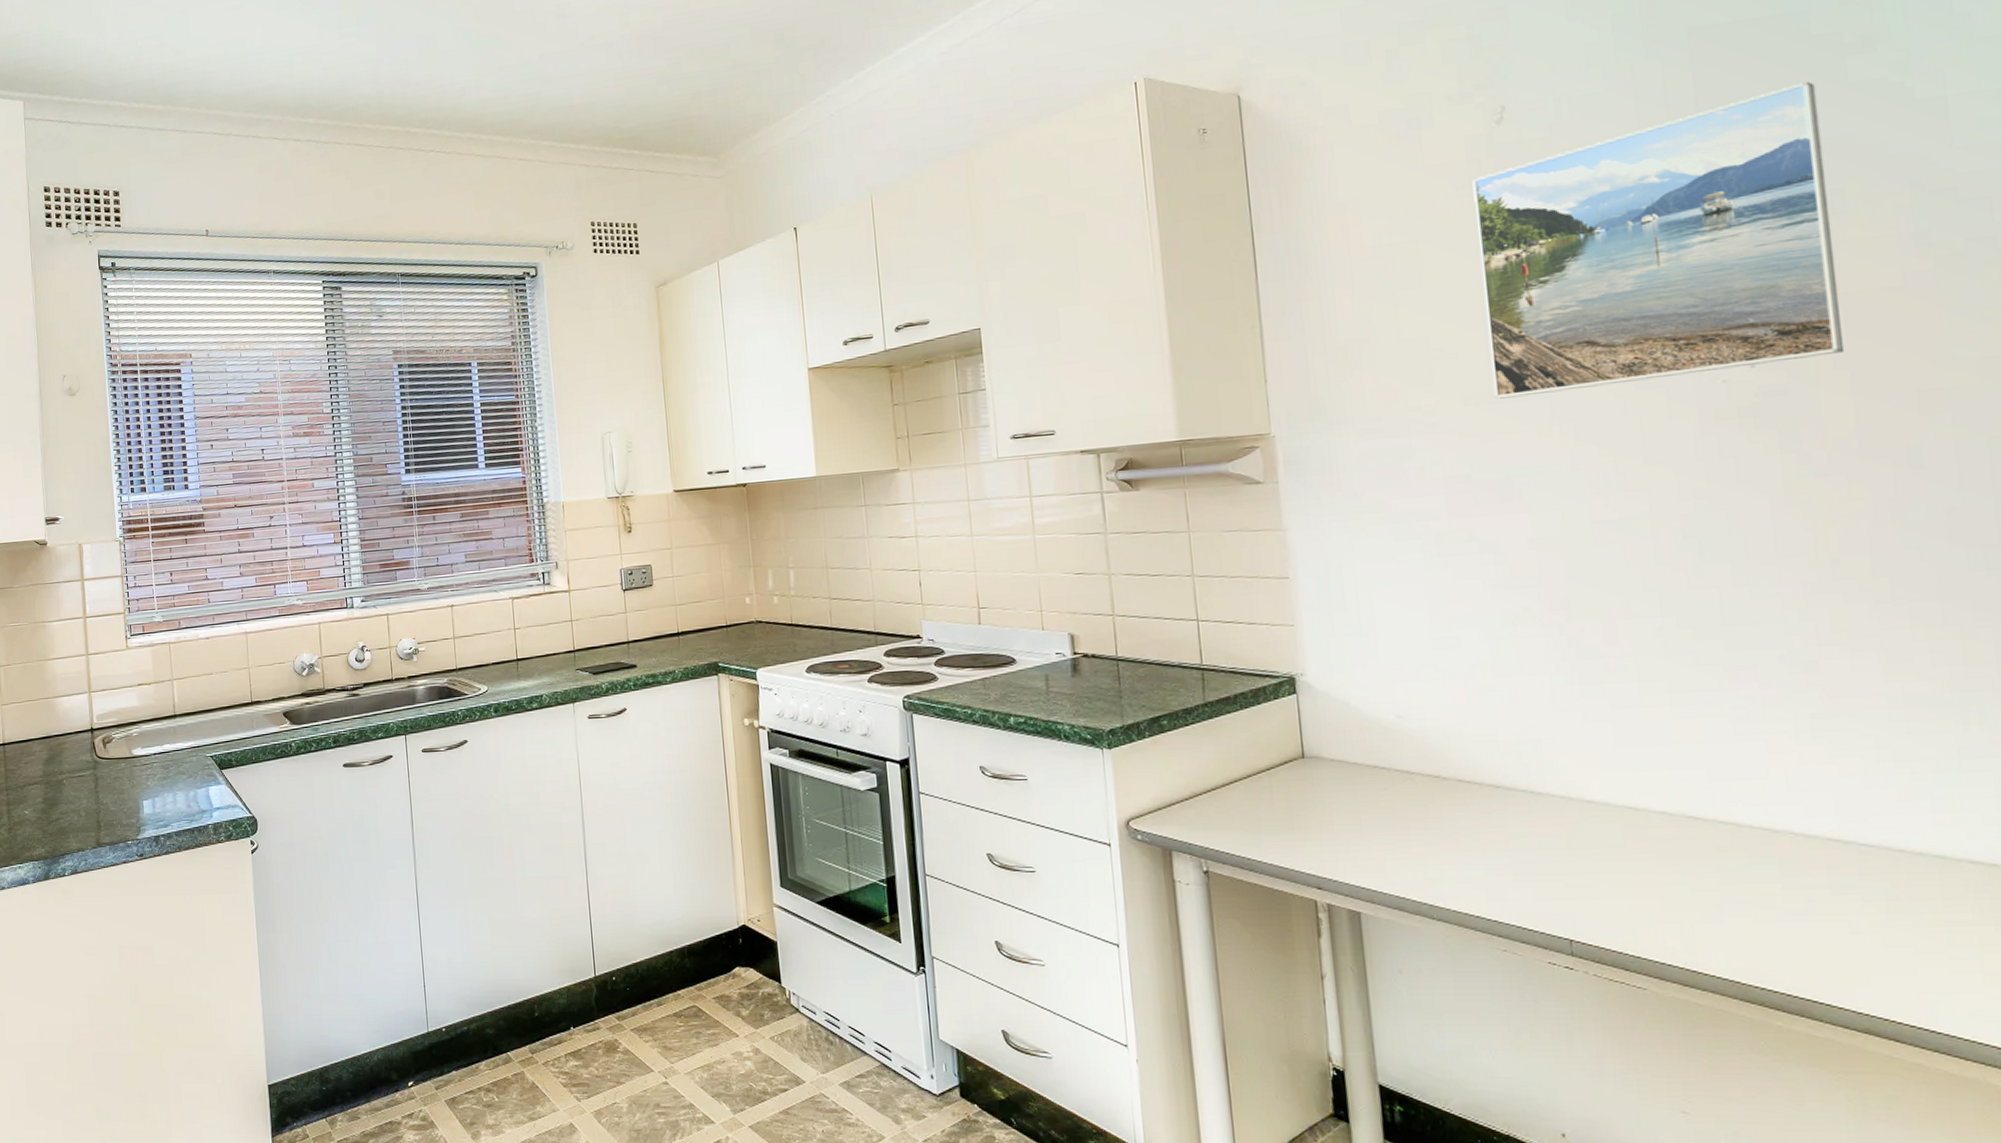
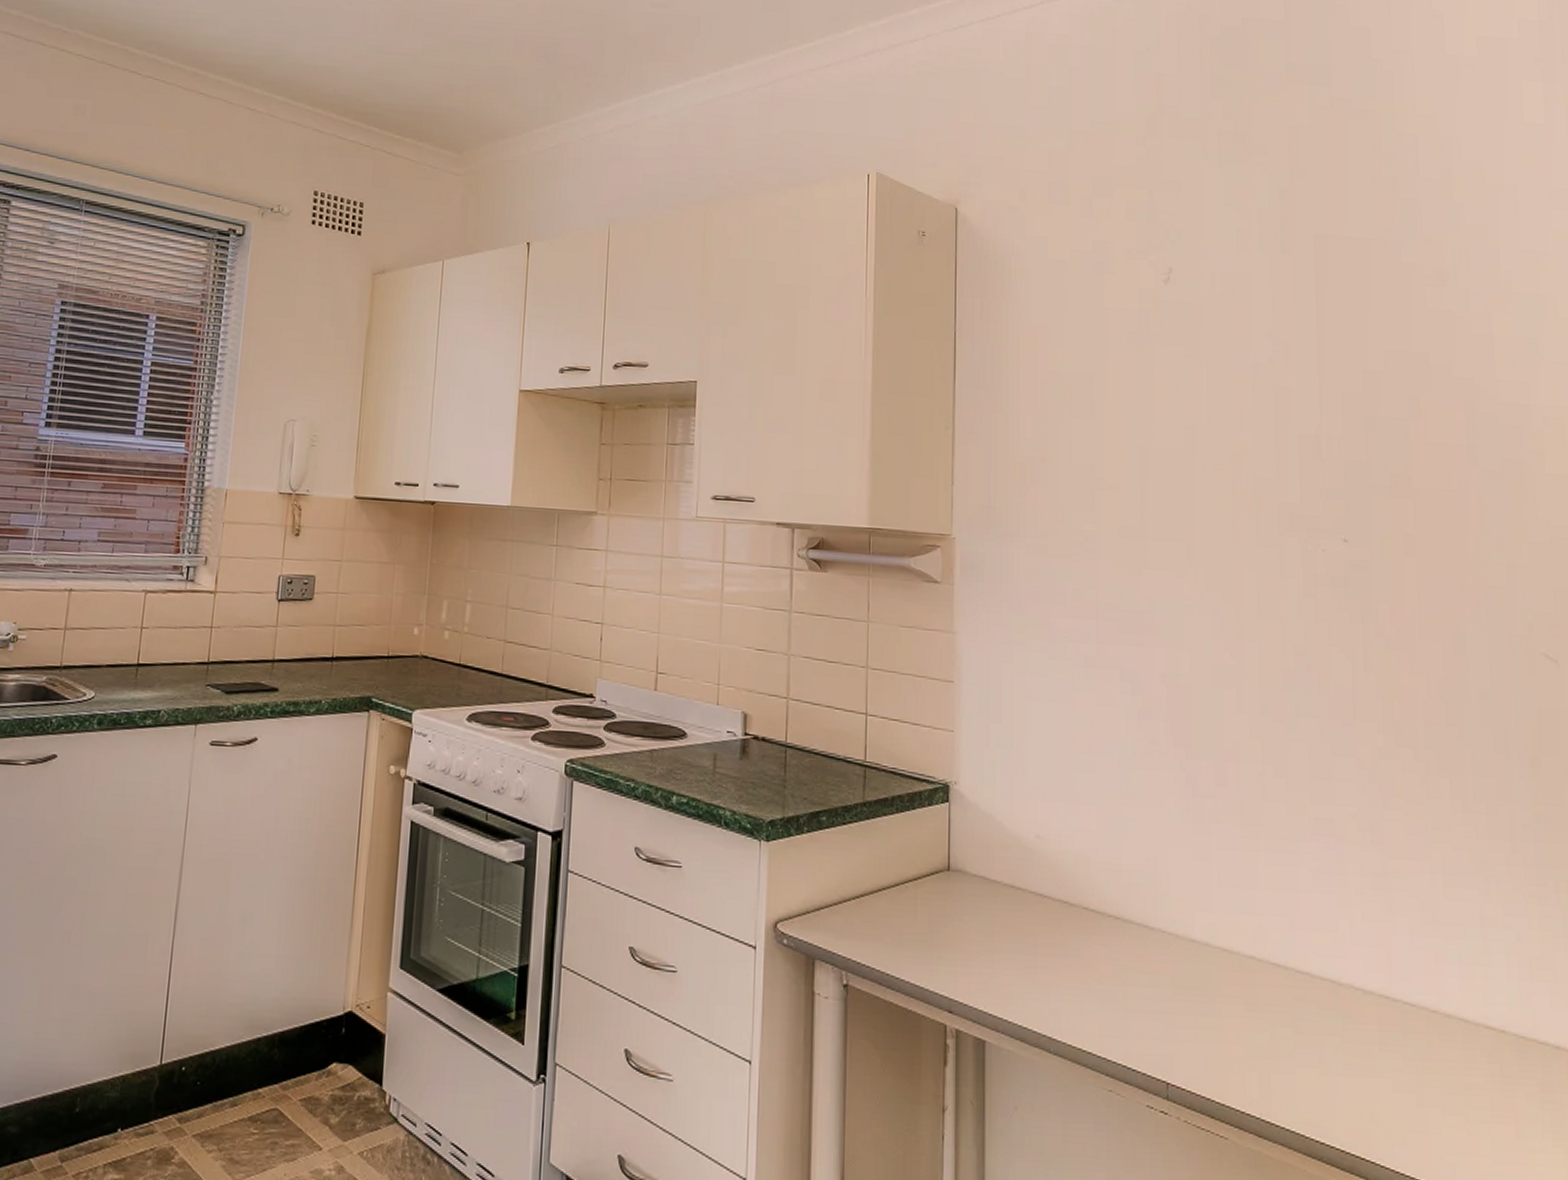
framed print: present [1472,81,1845,399] -> none [1141,300,1414,541]

